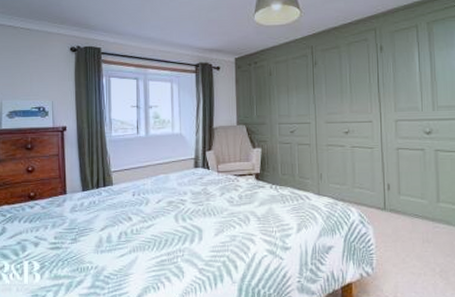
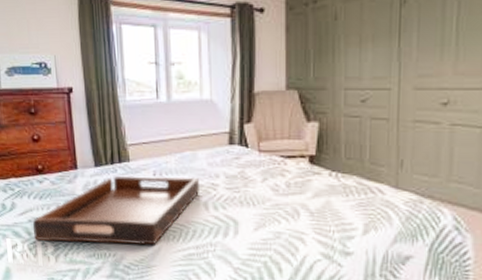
serving tray: none [21,195,171,261] -> present [33,176,199,246]

